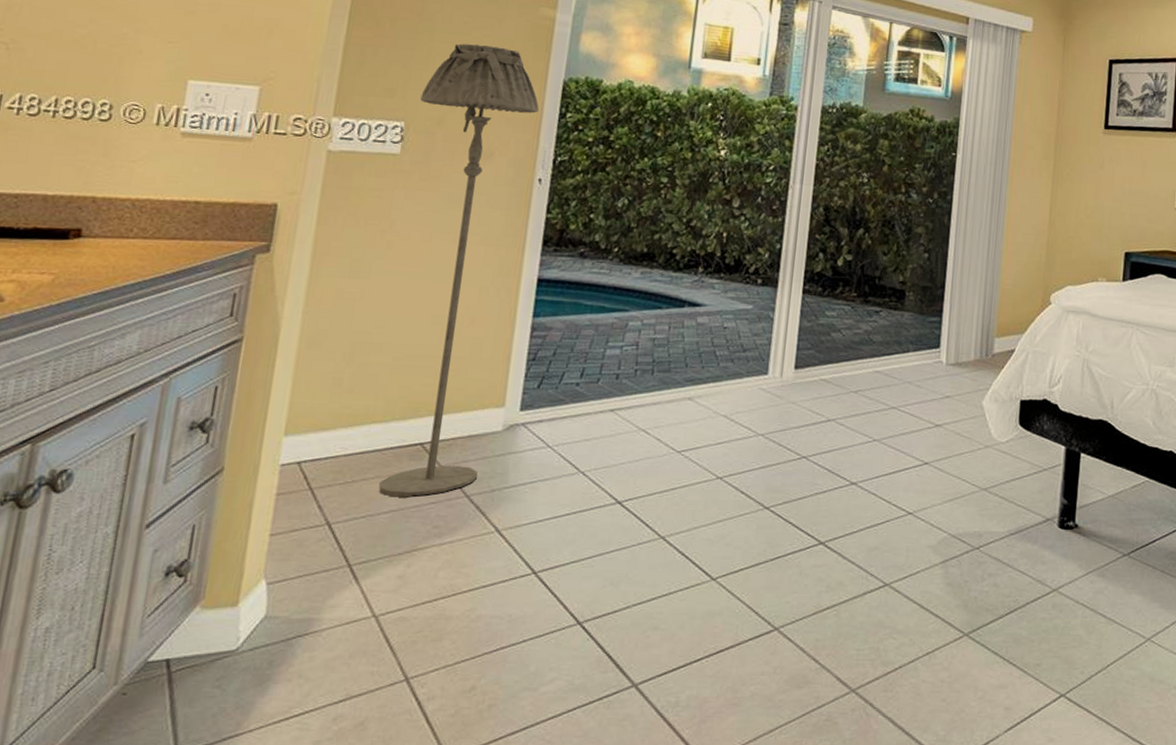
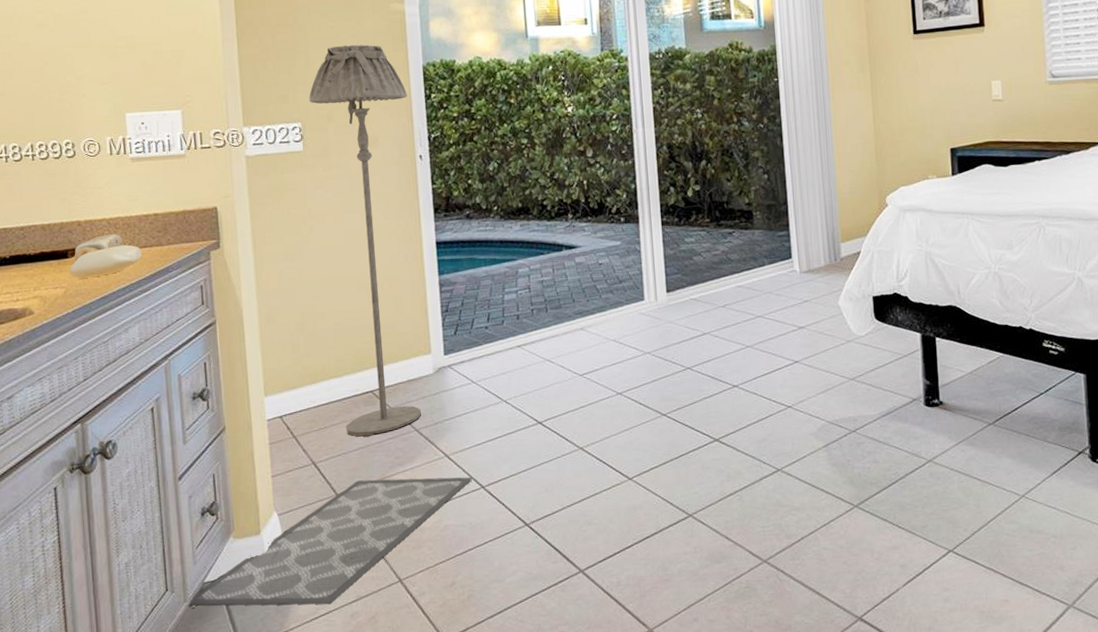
soap dish: none [65,232,168,267] -> present [69,244,143,279]
perfume bottle: none [76,217,147,244] -> present [74,233,123,261]
bath mat: none [116,550,525,703] -> present [187,477,473,606]

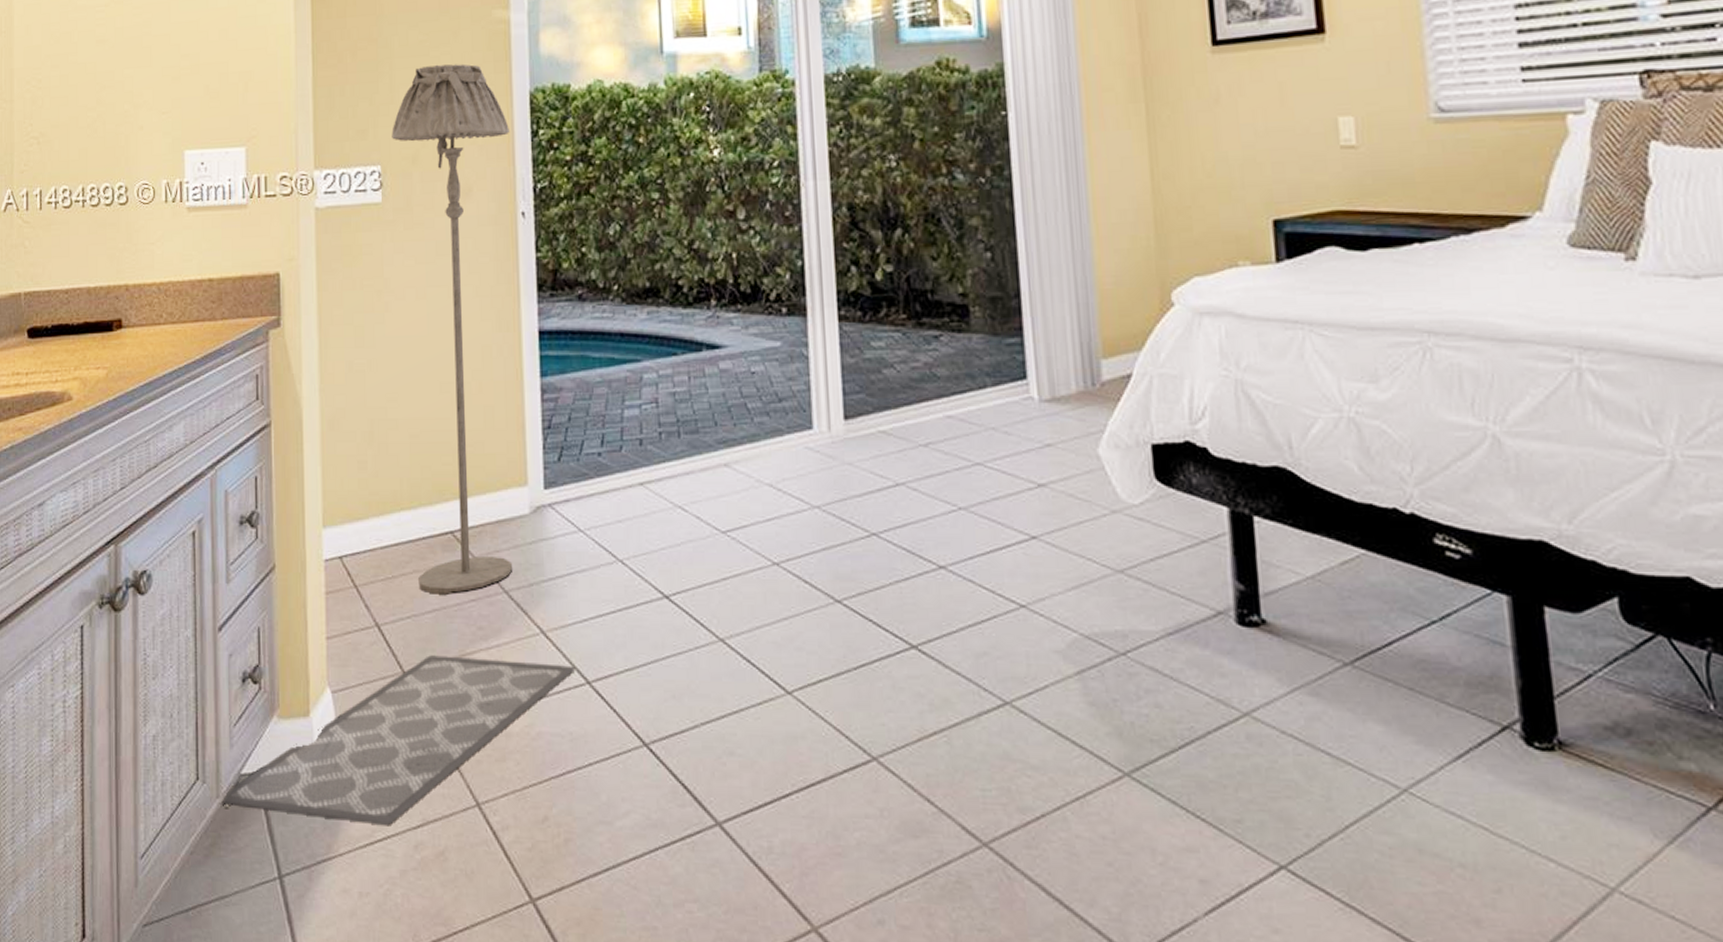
soap dish: present [69,244,143,279] -> none [113,317,194,358]
perfume bottle: present [74,233,123,261] -> none [119,302,173,336]

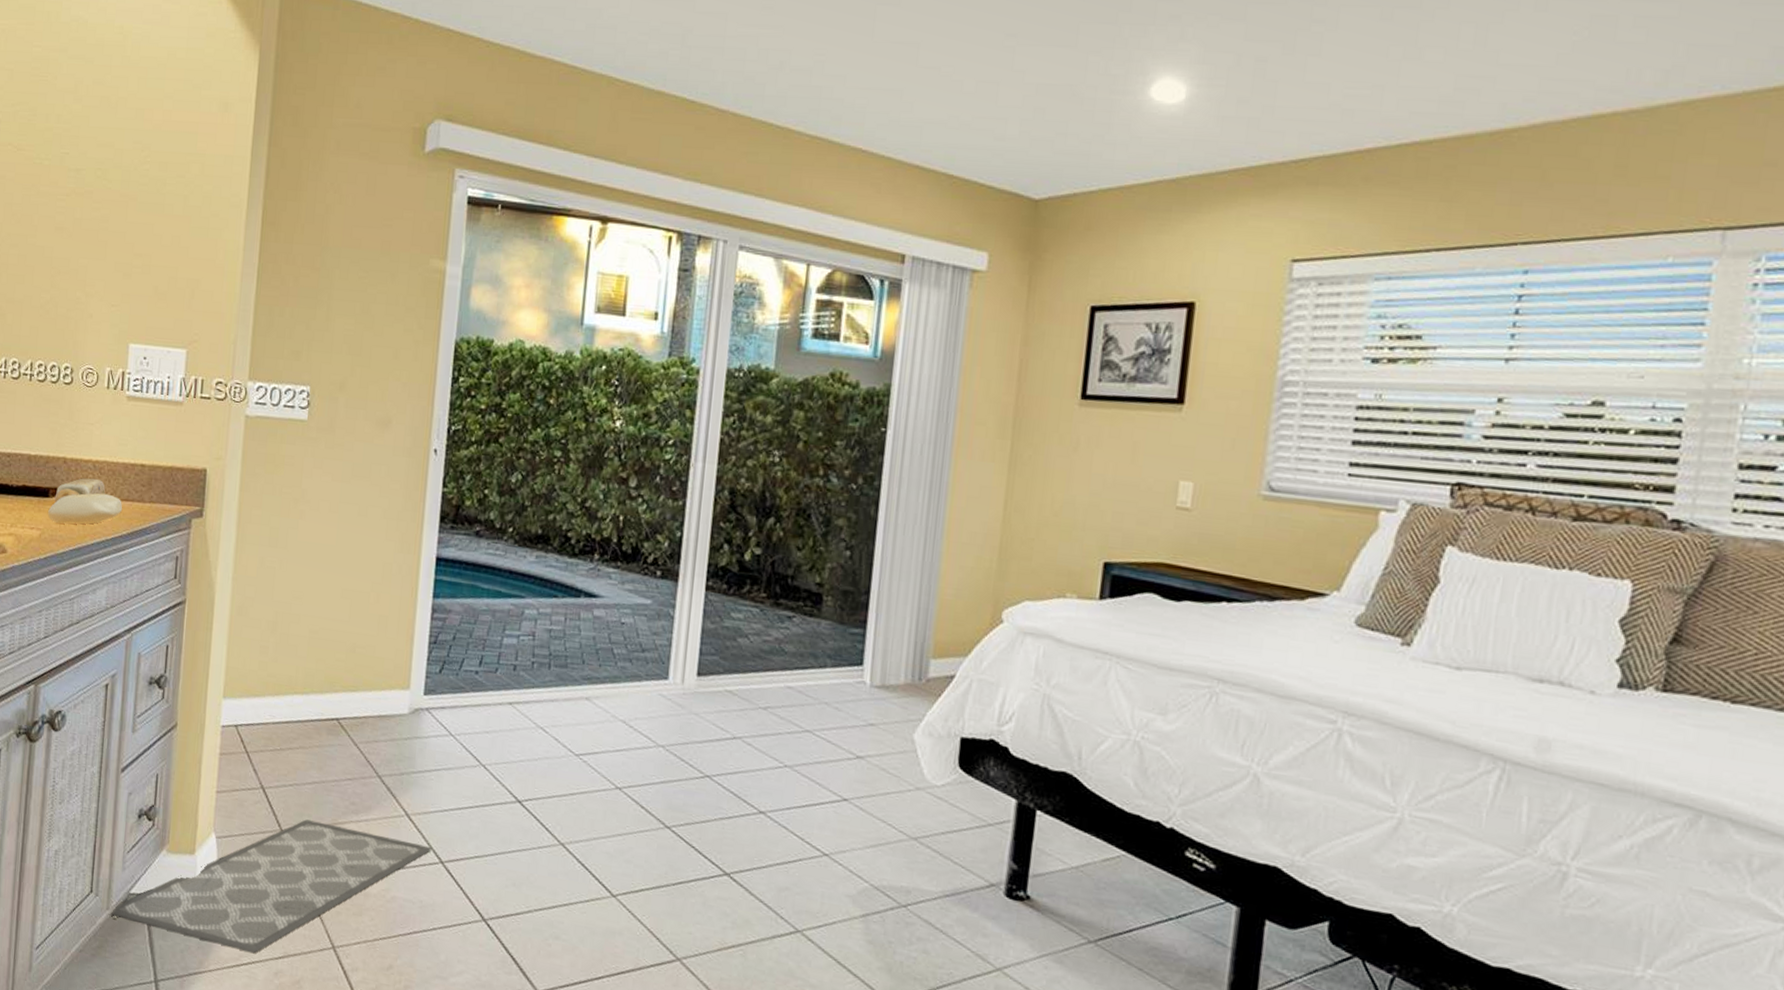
soap dish: none [113,317,194,358] -> present [48,493,123,525]
perfume bottle: none [119,302,173,336] -> present [54,477,106,503]
floor lamp: present [392,63,512,595] -> none [303,301,433,773]

